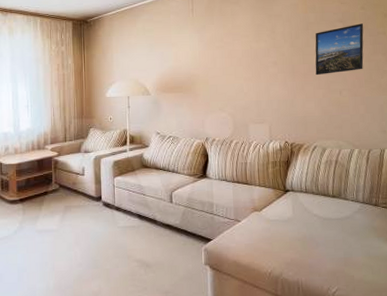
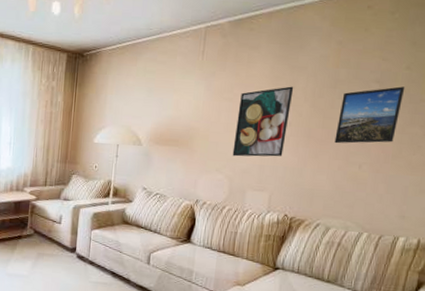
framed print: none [230,31,275,96] -> present [232,86,294,157]

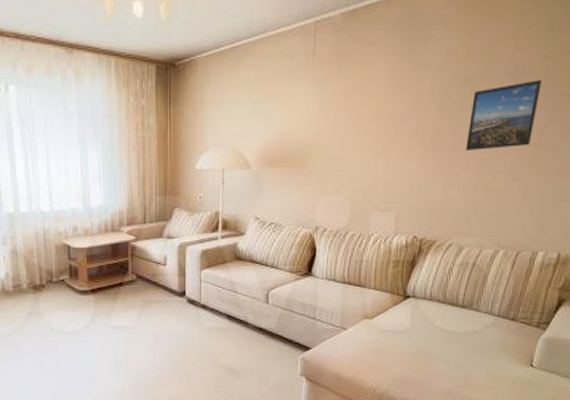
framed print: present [232,86,294,157] -> none [353,87,419,174]

